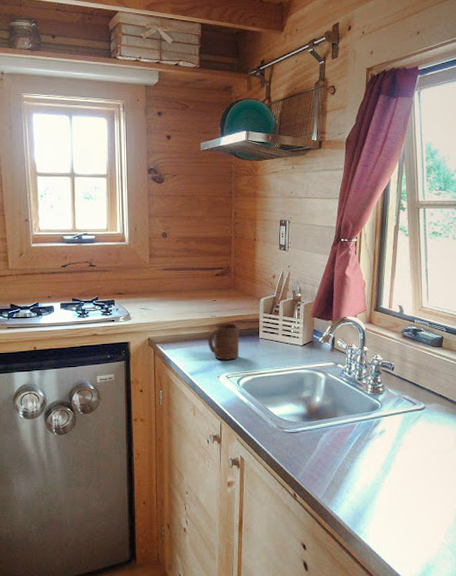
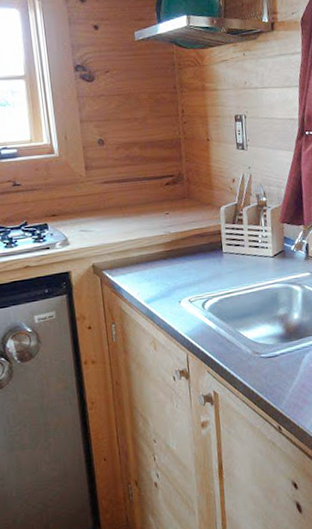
cup: present [207,323,240,360] -> none [163,238,201,282]

